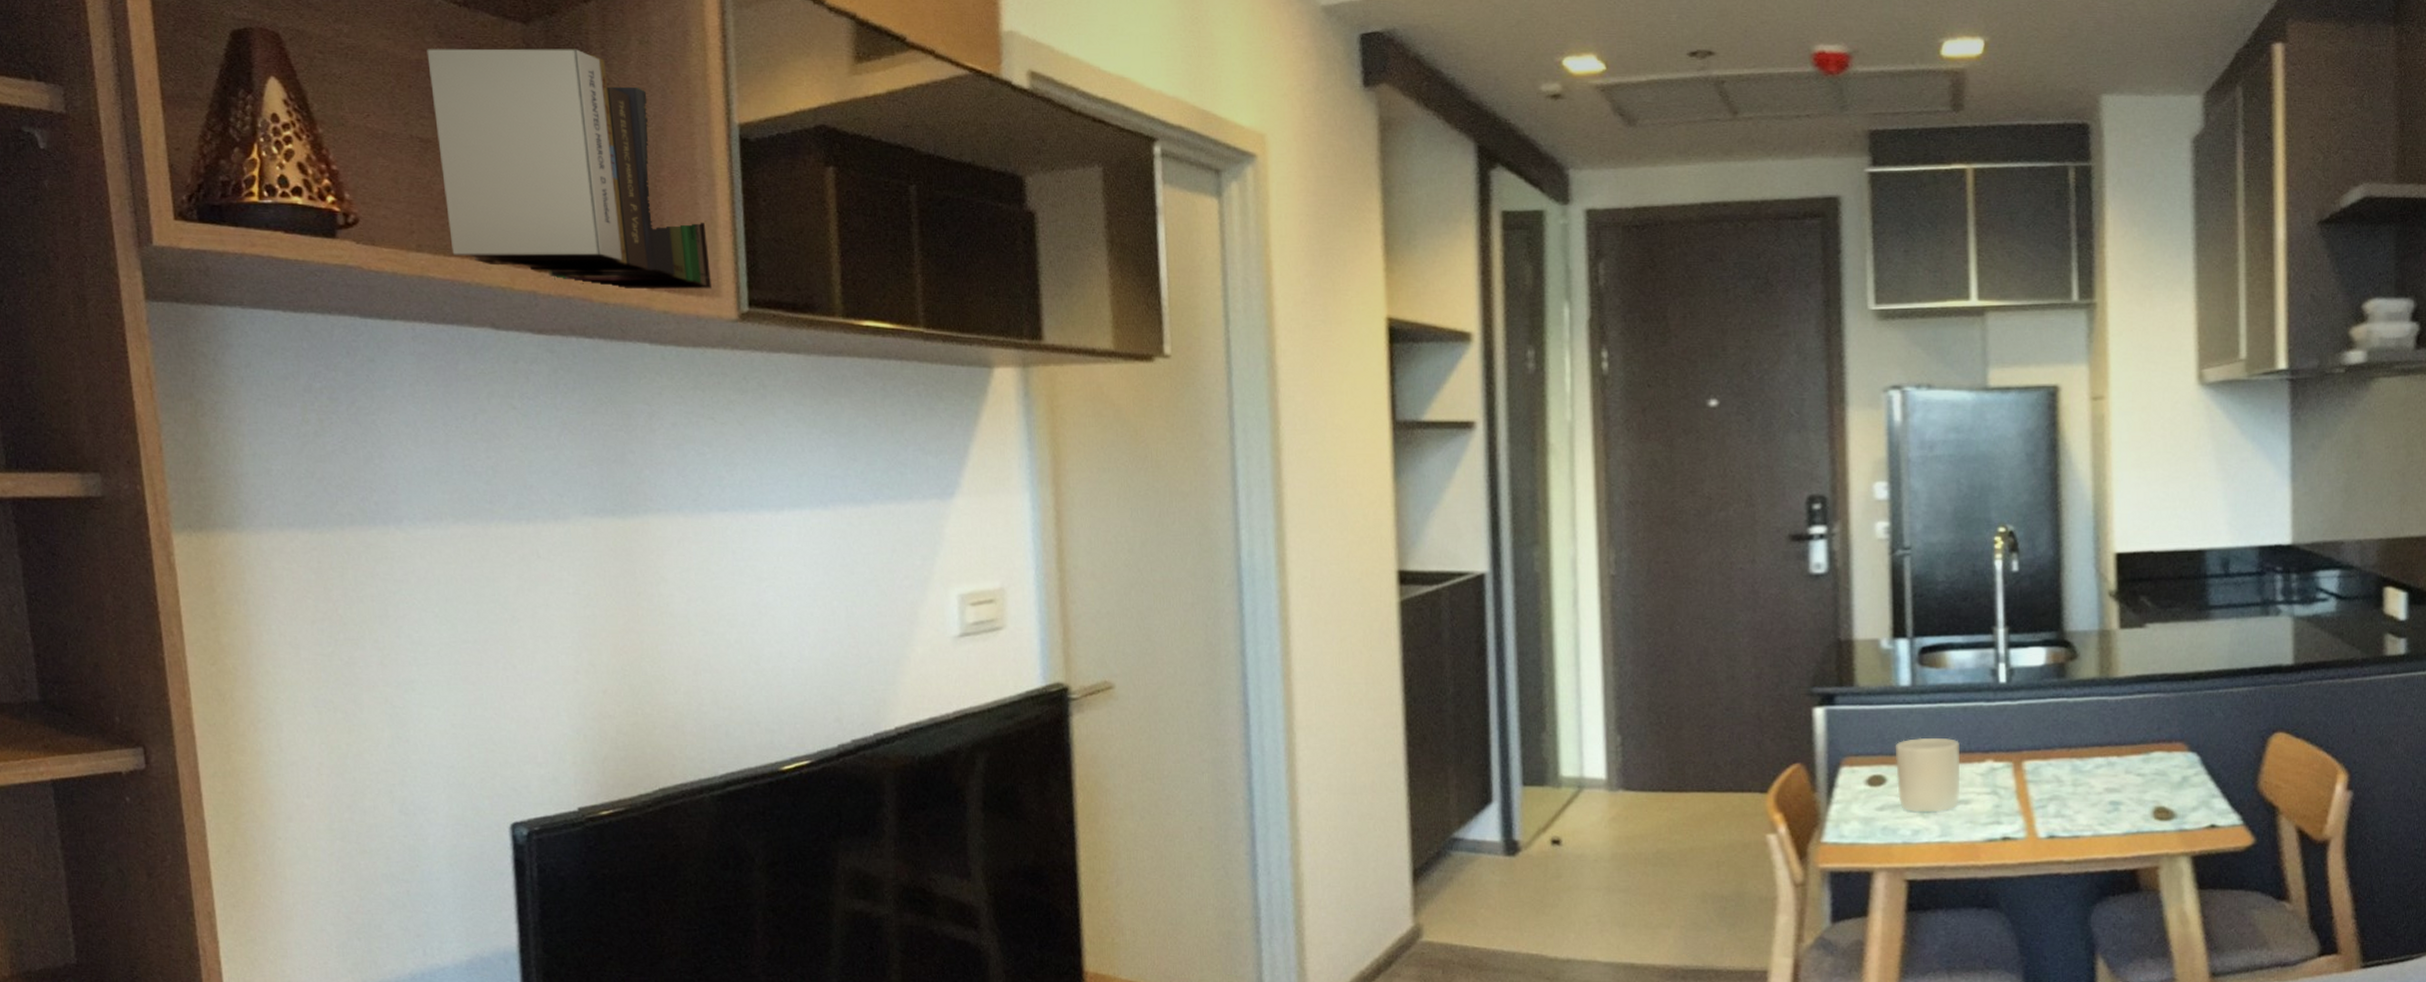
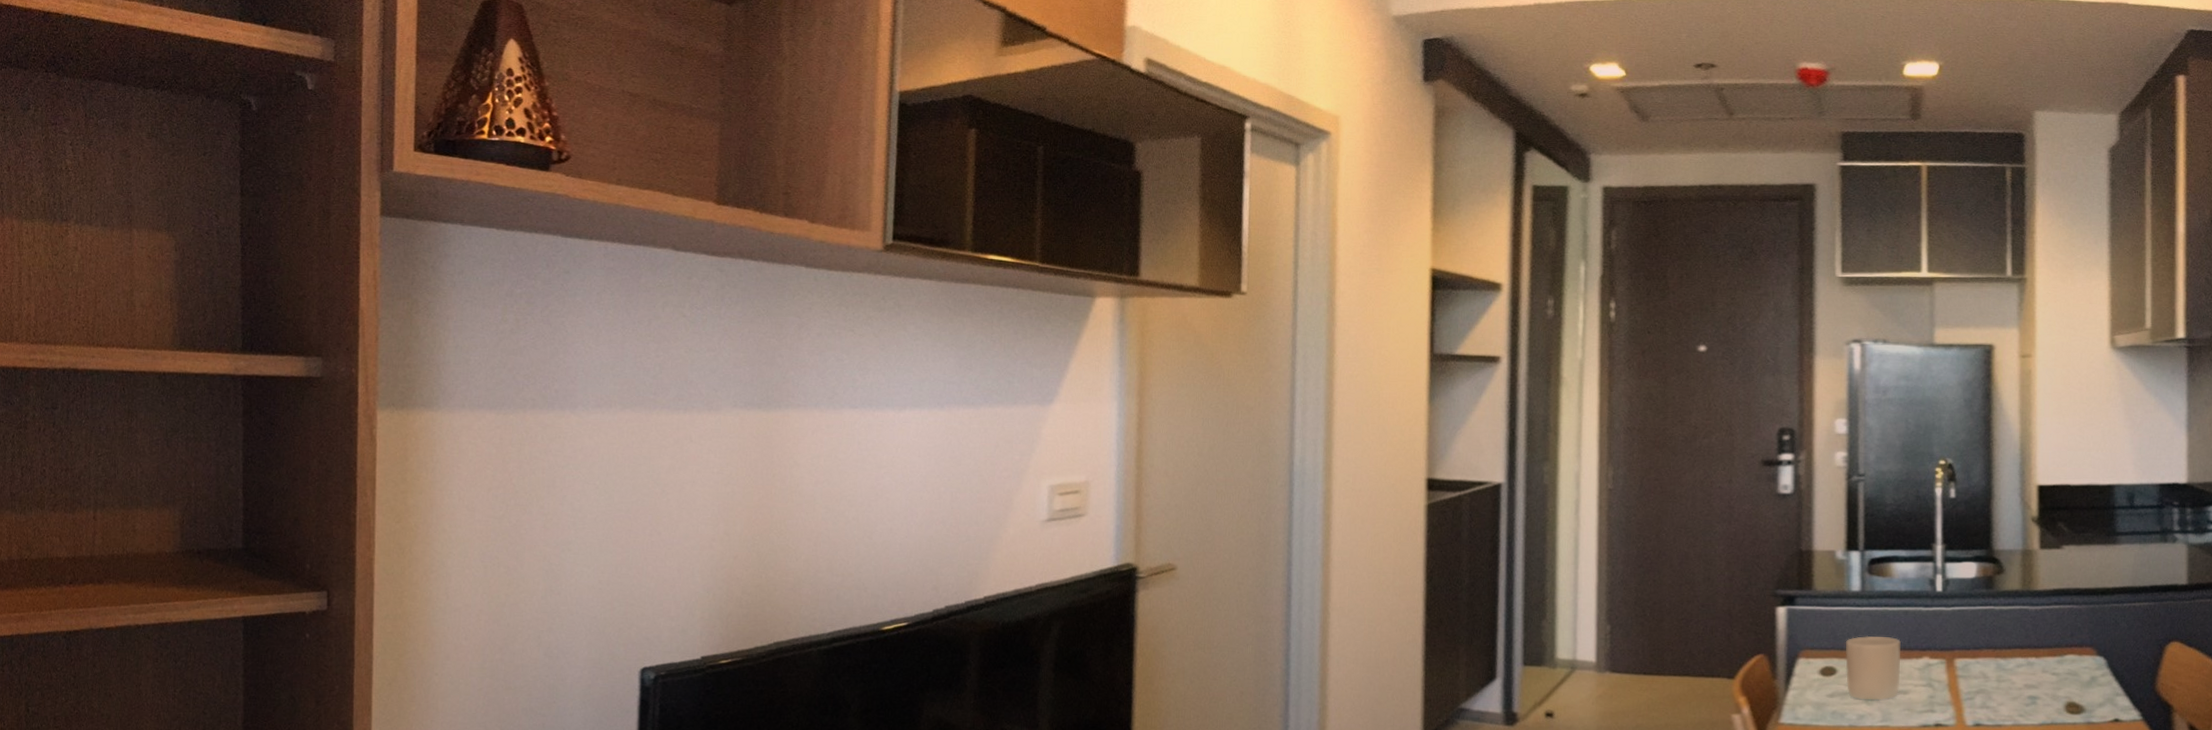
books: present [426,48,712,290] -> none [644,22,863,224]

